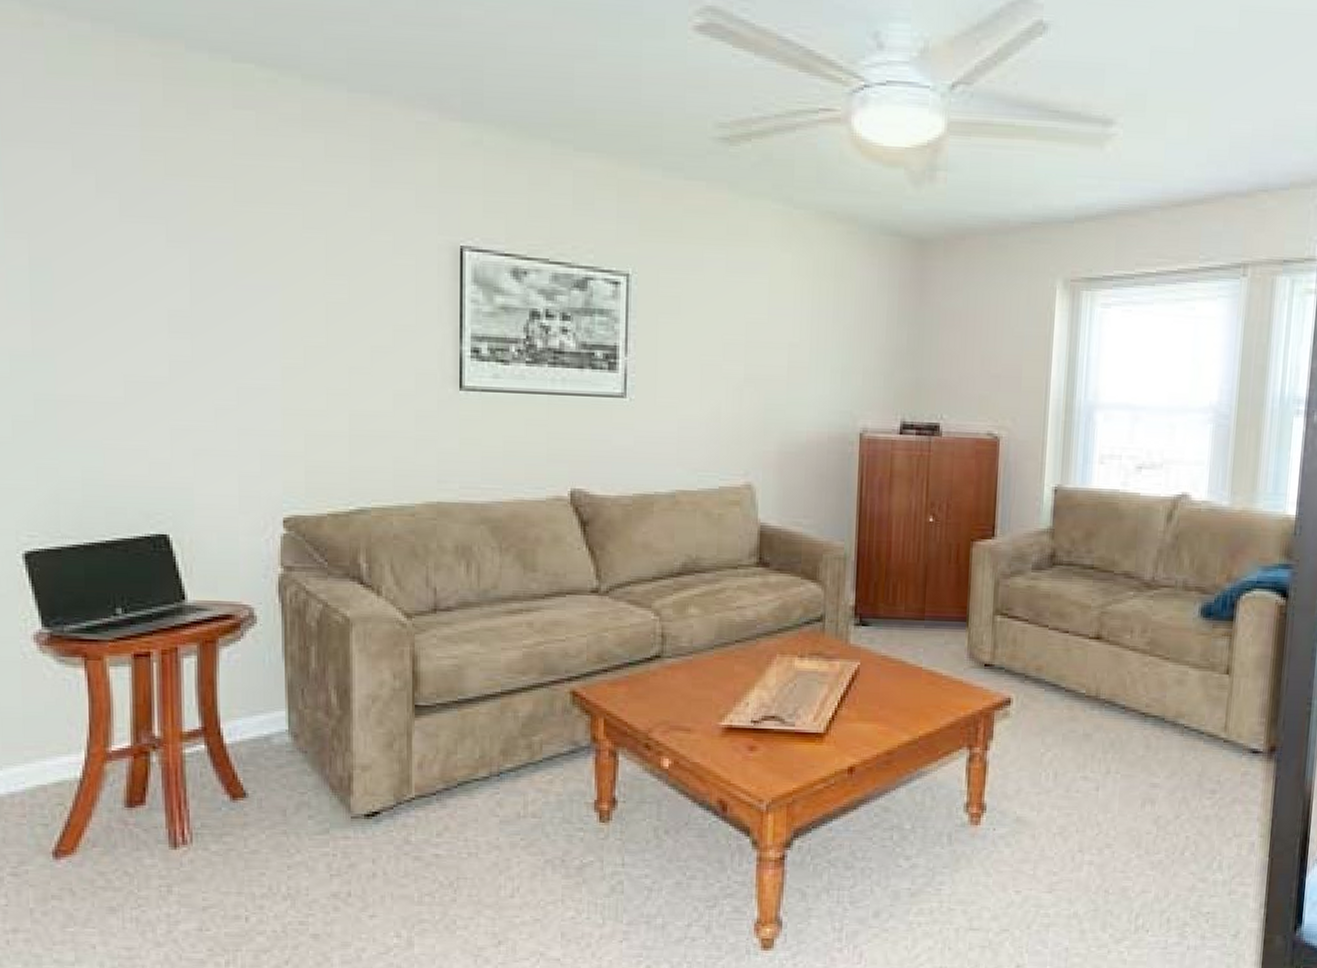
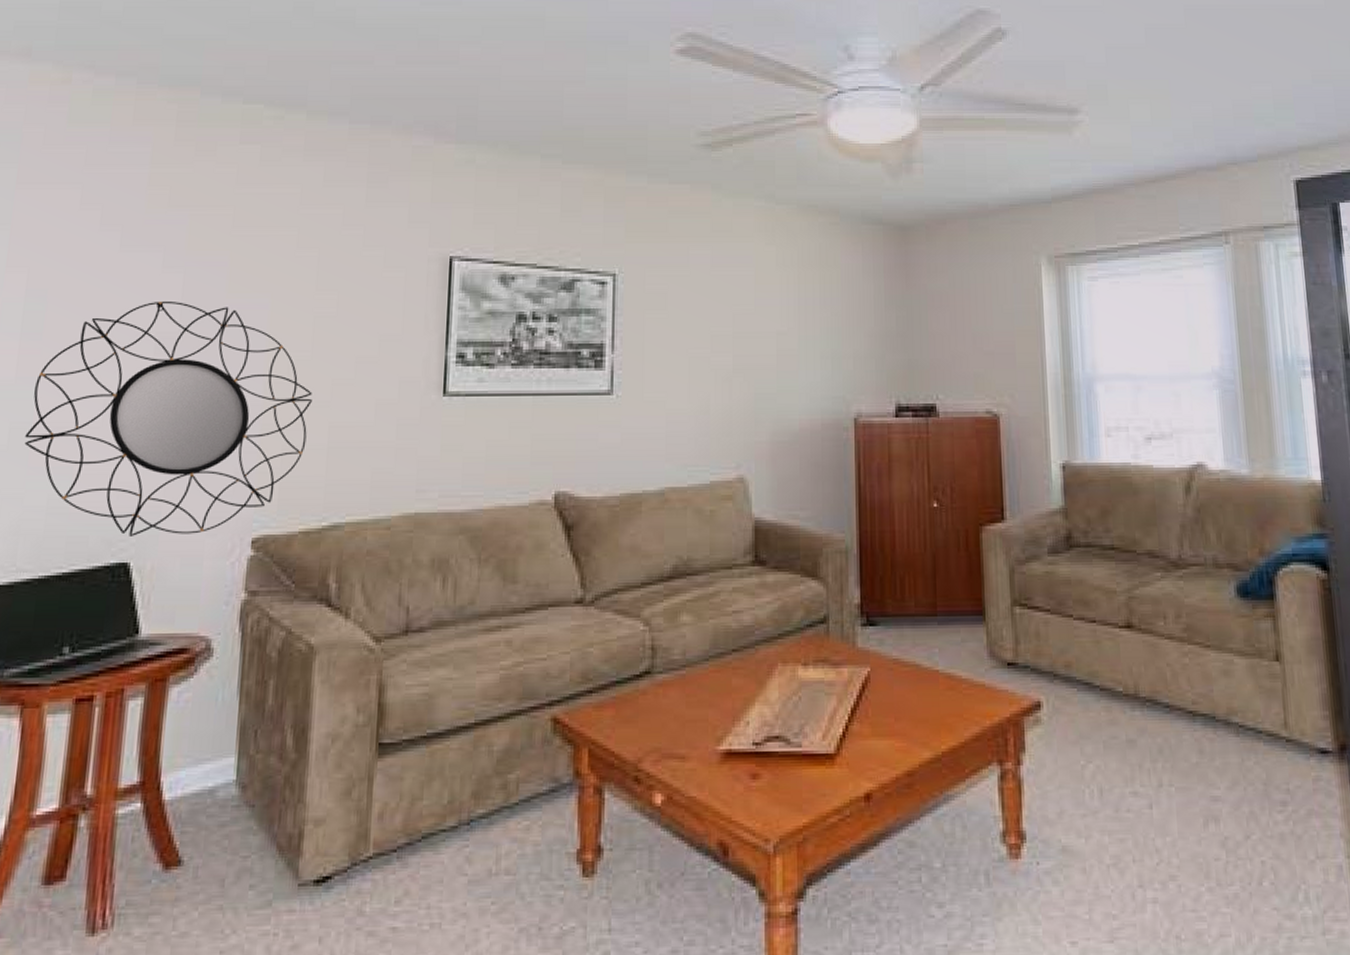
home mirror: none [51,277,330,511] -> present [24,300,312,536]

